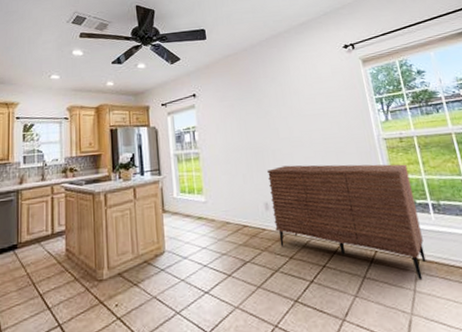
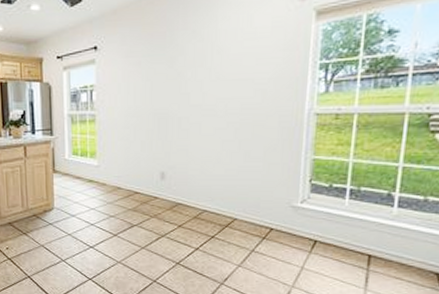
sideboard: present [267,164,426,279] -> none [168,135,335,258]

